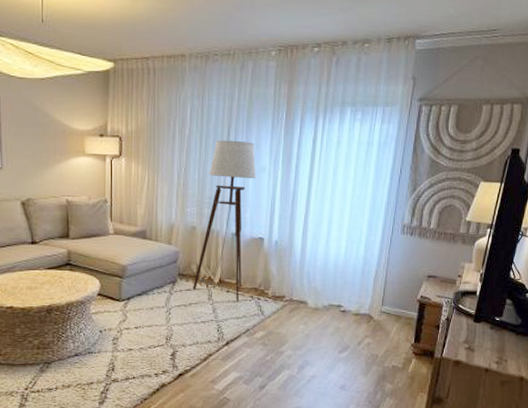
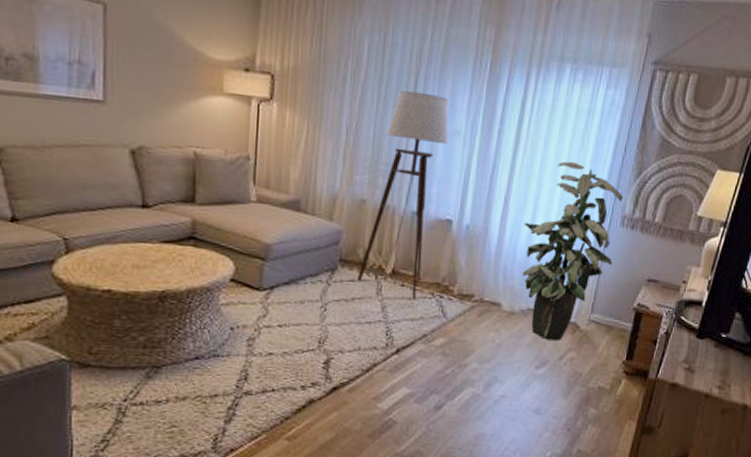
indoor plant: none [321,184,402,329] -> present [522,161,623,340]

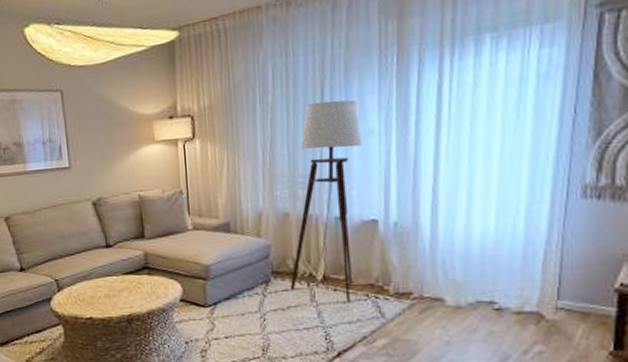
indoor plant: present [522,161,623,340] -> none [459,136,581,333]

